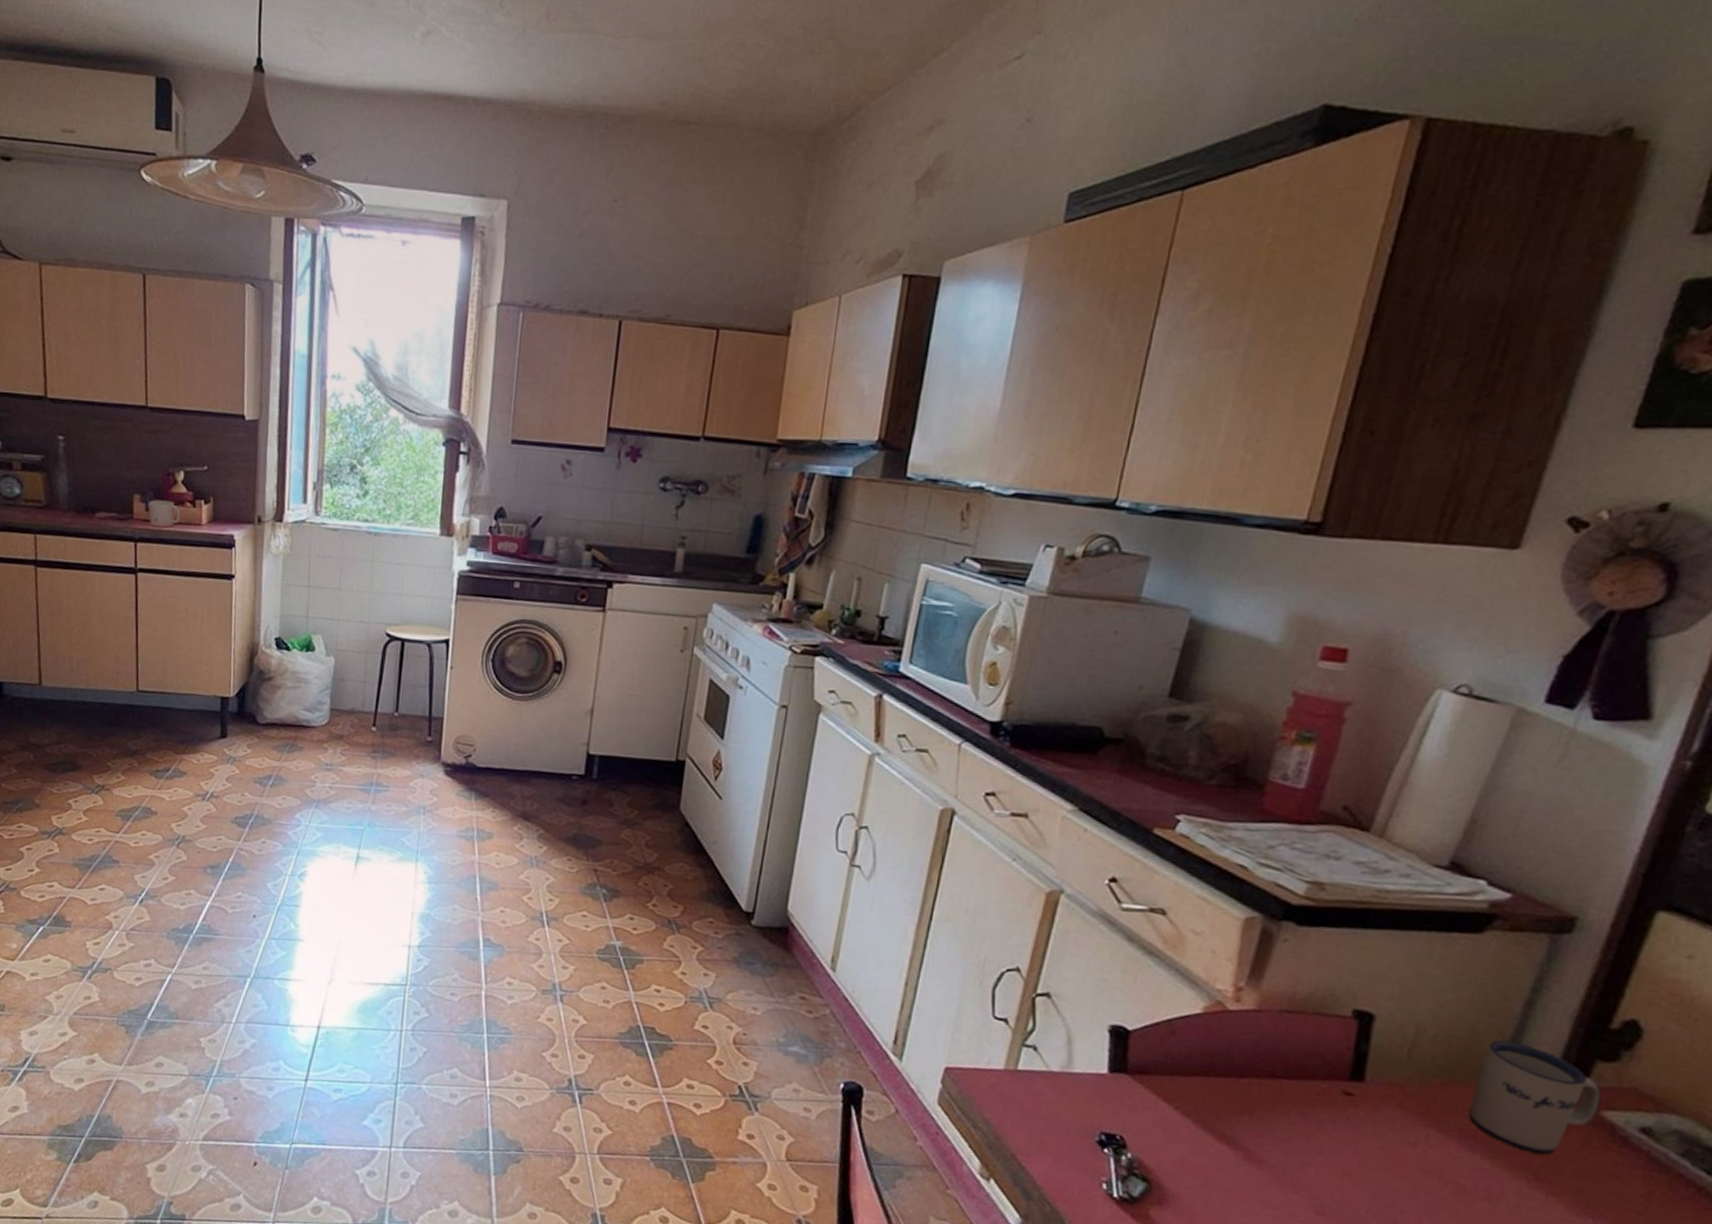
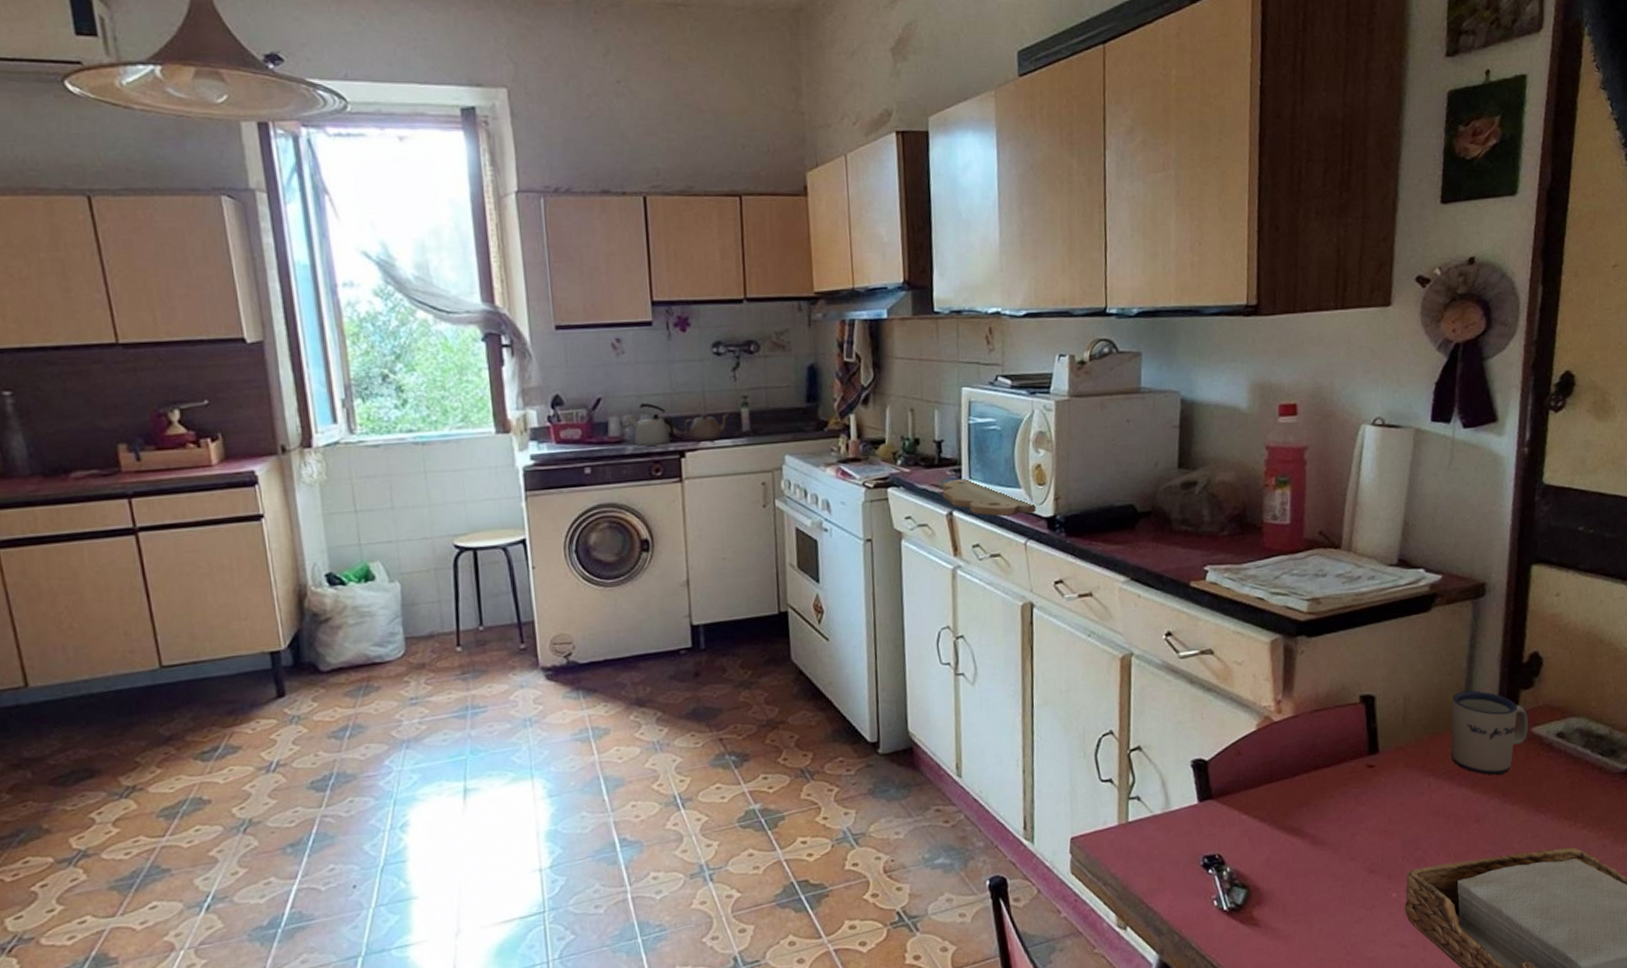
mug: present [148,500,181,529] -> none [139,445,184,479]
kettle: none [562,527,607,574] -> present [626,402,675,448]
teapot: none [614,546,664,579] -> present [683,412,730,444]
cutting board: none [875,660,981,714] -> present [942,477,1036,516]

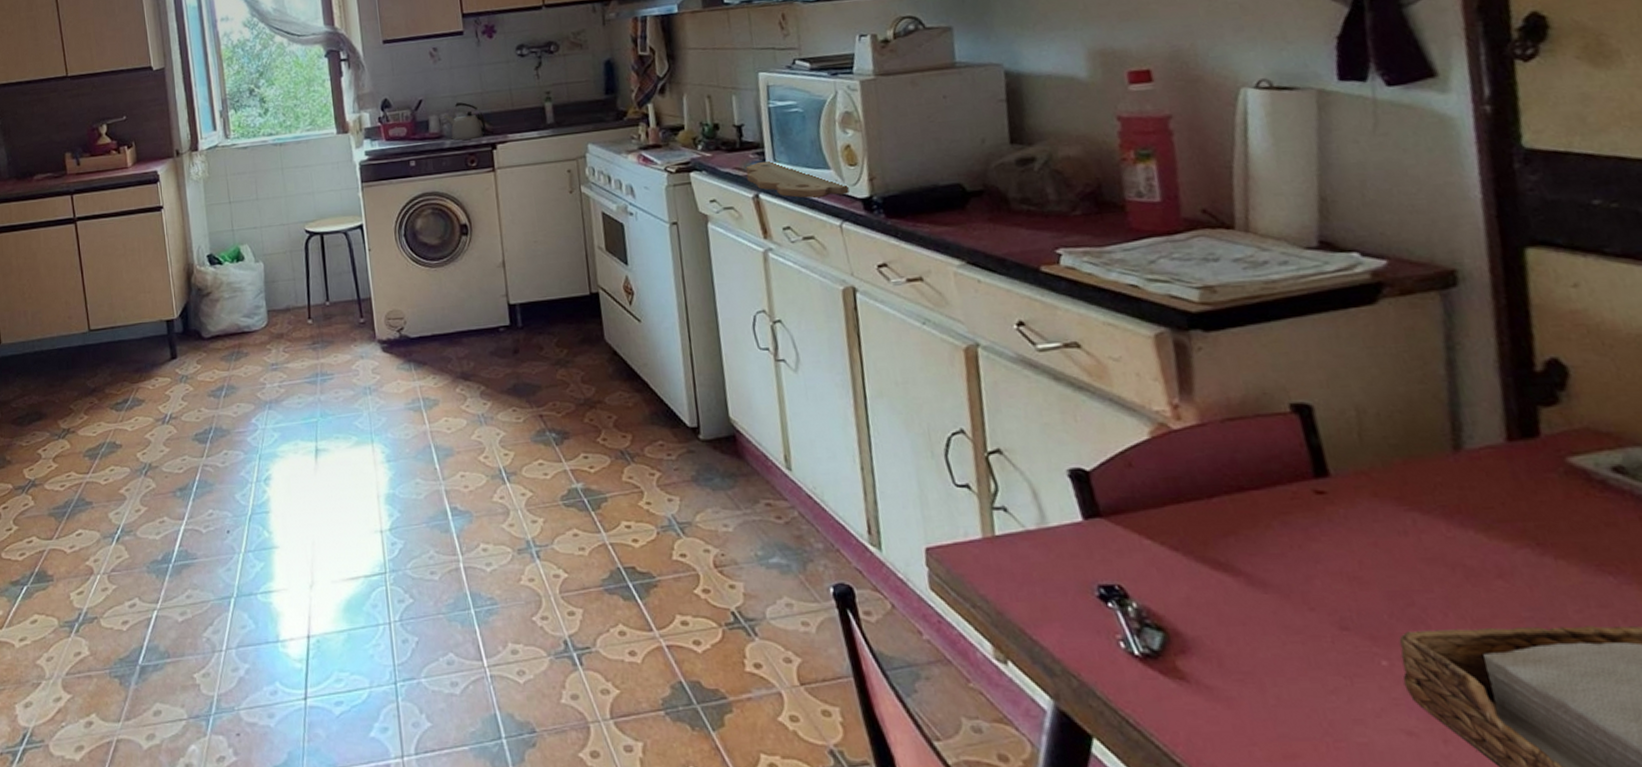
teapot: present [683,412,730,444] -> none [494,108,535,136]
mug: present [1451,690,1530,775] -> none [1430,404,1564,517]

